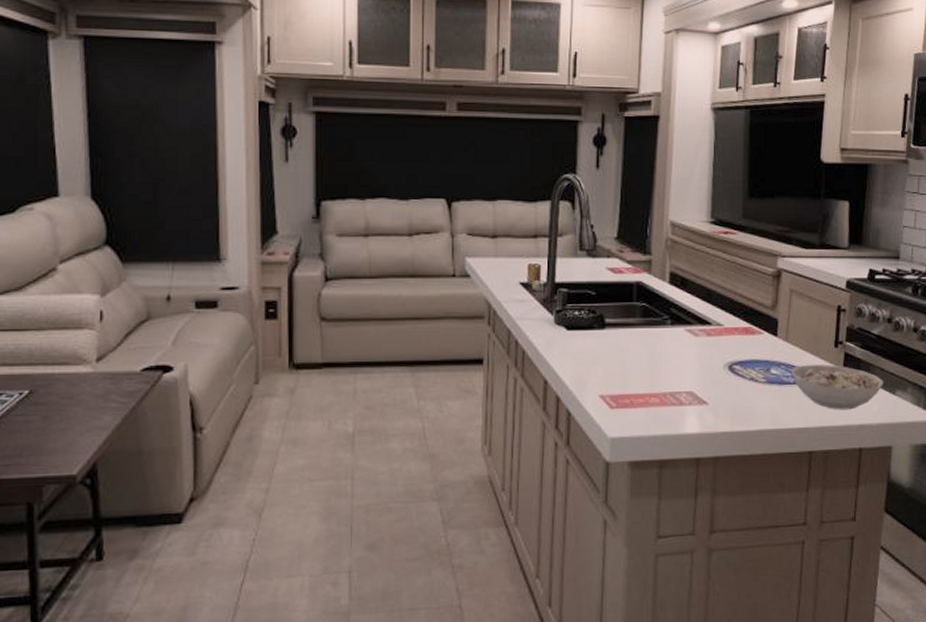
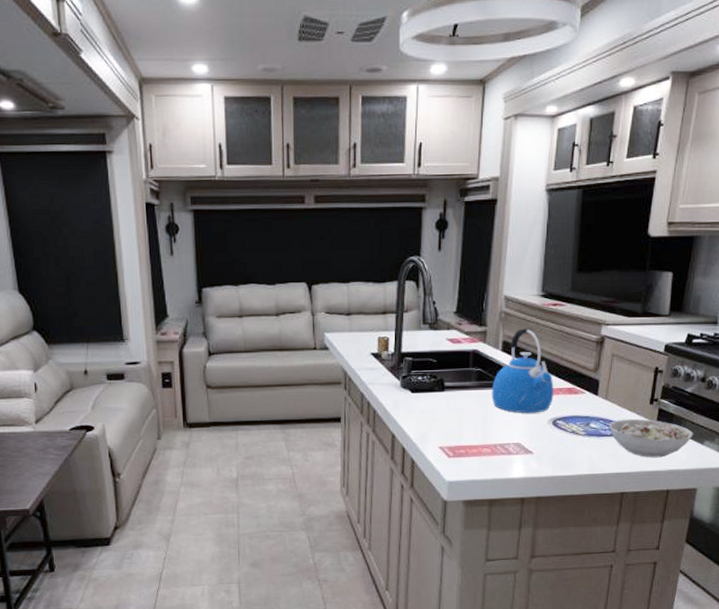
kettle: none [659,258,729,357] -> present [492,328,554,414]

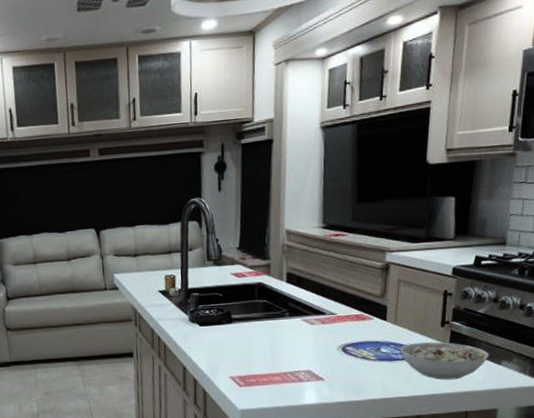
kettle: present [492,328,554,414] -> none [278,259,341,341]

